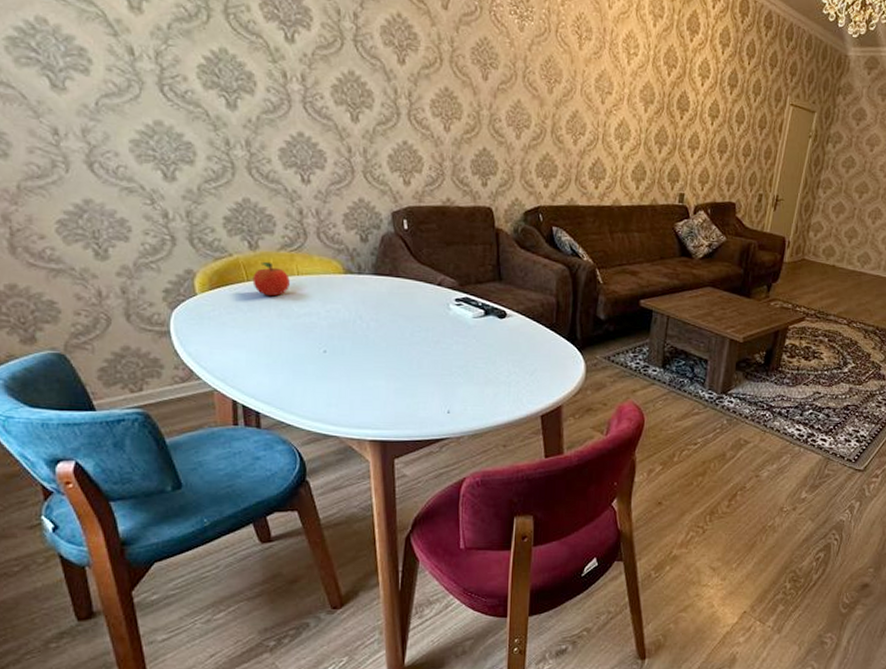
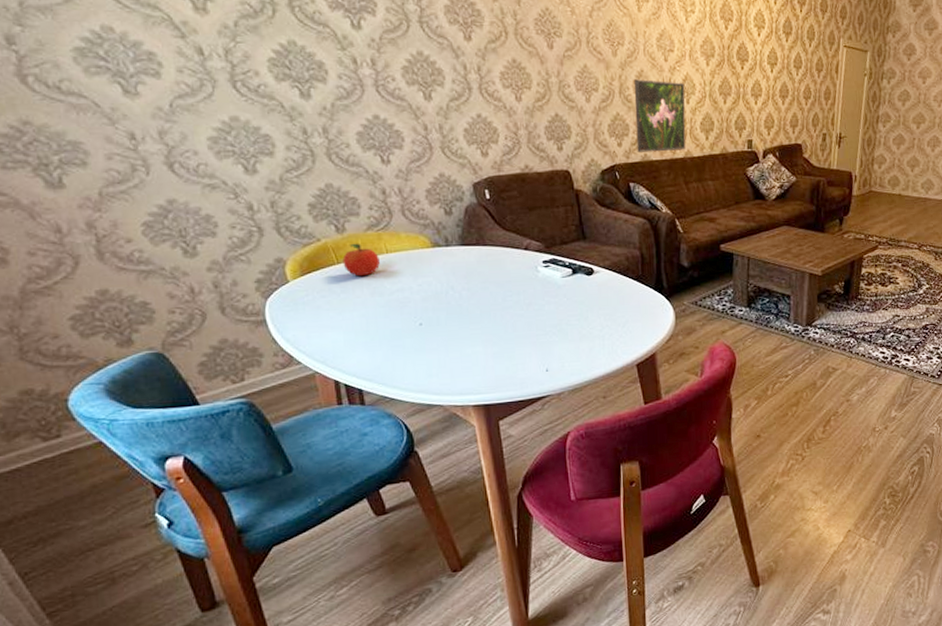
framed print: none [564,120,620,198] -> present [633,79,686,152]

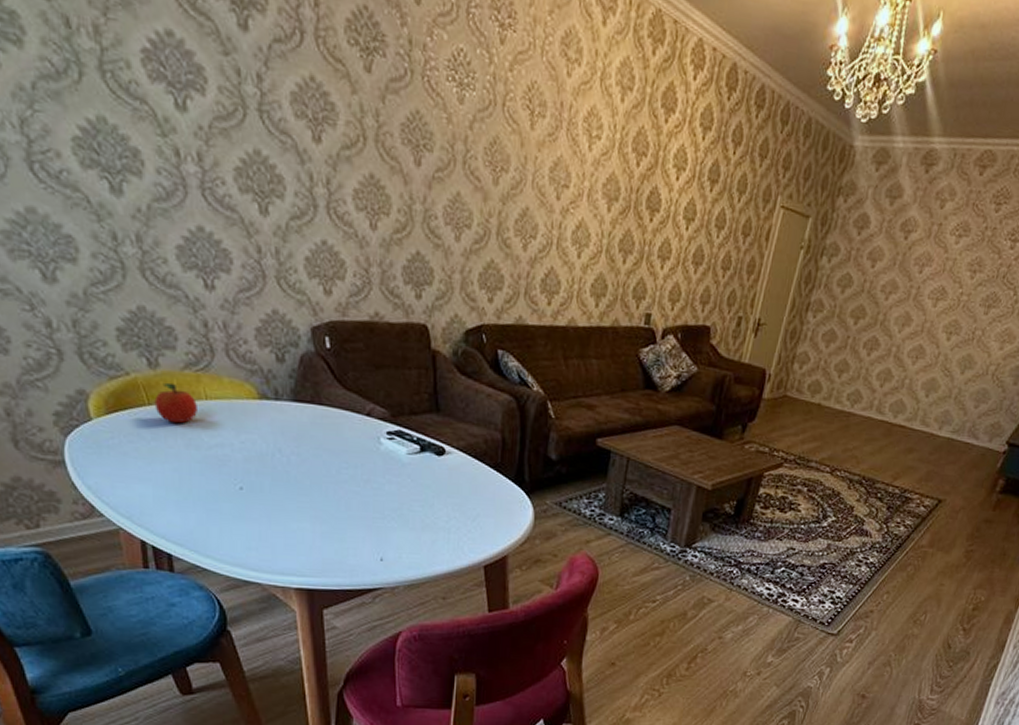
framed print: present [633,79,686,152] -> none [511,219,578,317]

